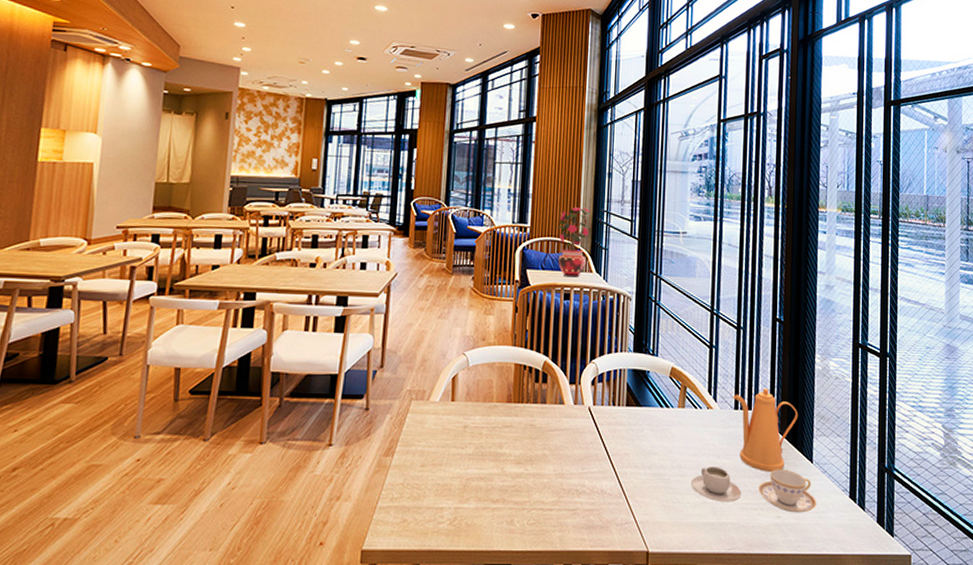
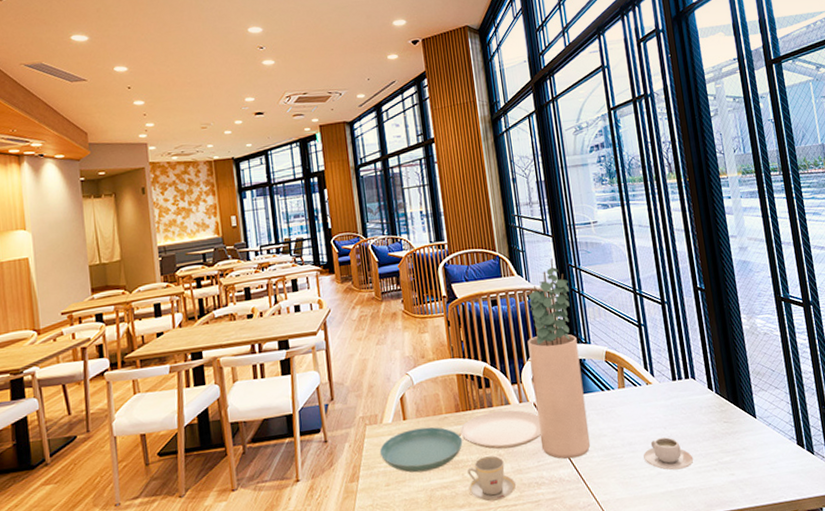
saucer: none [420,412,509,459] -> present [379,426,463,473]
teacup: none [505,454,556,501] -> present [467,455,517,502]
plate: none [508,409,591,450] -> present [460,410,541,449]
potted flower: present [555,206,590,278] -> none [471,213,507,285]
vase: none [588,261,647,472] -> present [528,258,591,460]
coffee pot: present [733,388,799,472] -> none [669,355,735,434]
teacup: present [759,469,817,513] -> none [709,428,768,469]

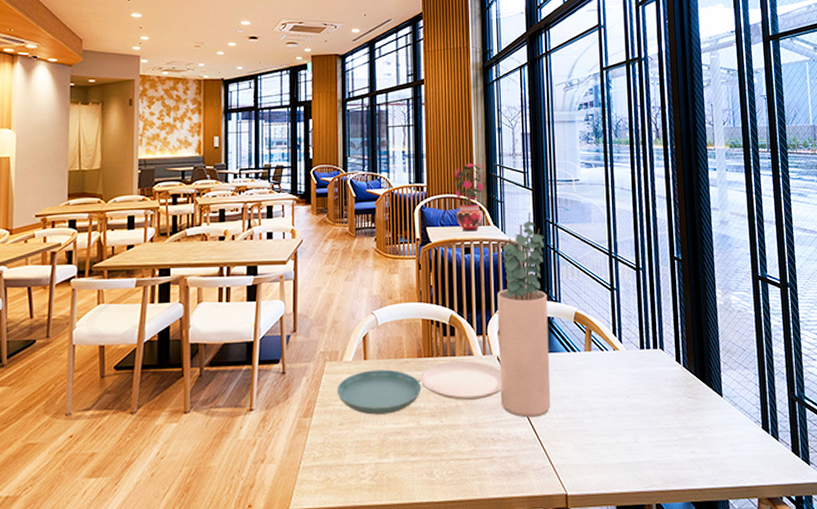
teacup: present [467,455,517,502] -> none [422,406,472,453]
potted flower: none [471,213,507,285] -> present [451,161,483,232]
teacup: present [643,437,694,470] -> none [604,406,655,441]

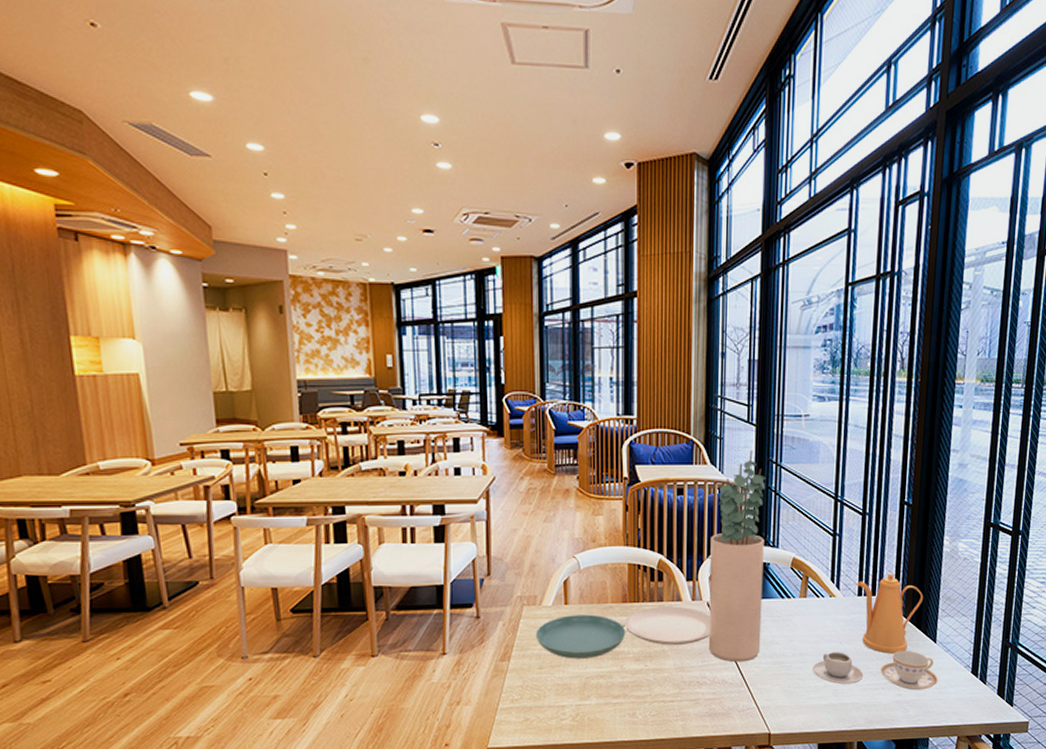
potted flower: present [451,161,483,232] -> none [664,391,702,471]
teacup: none [604,406,655,441] -> present [813,652,864,685]
coffee pot: none [638,326,704,408] -> present [857,573,924,654]
teacup: none [671,405,731,448] -> present [881,650,939,690]

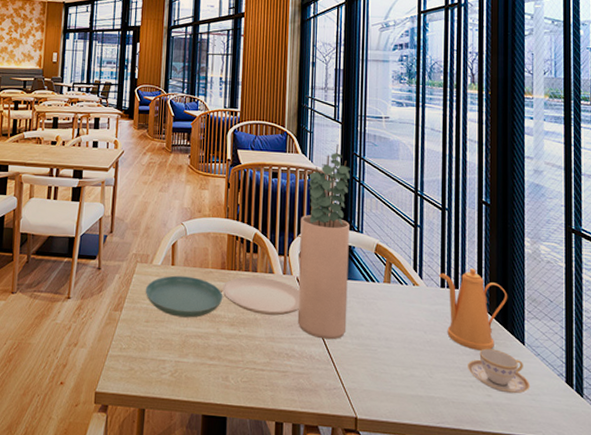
teacup: present [813,652,864,685] -> none [398,341,450,377]

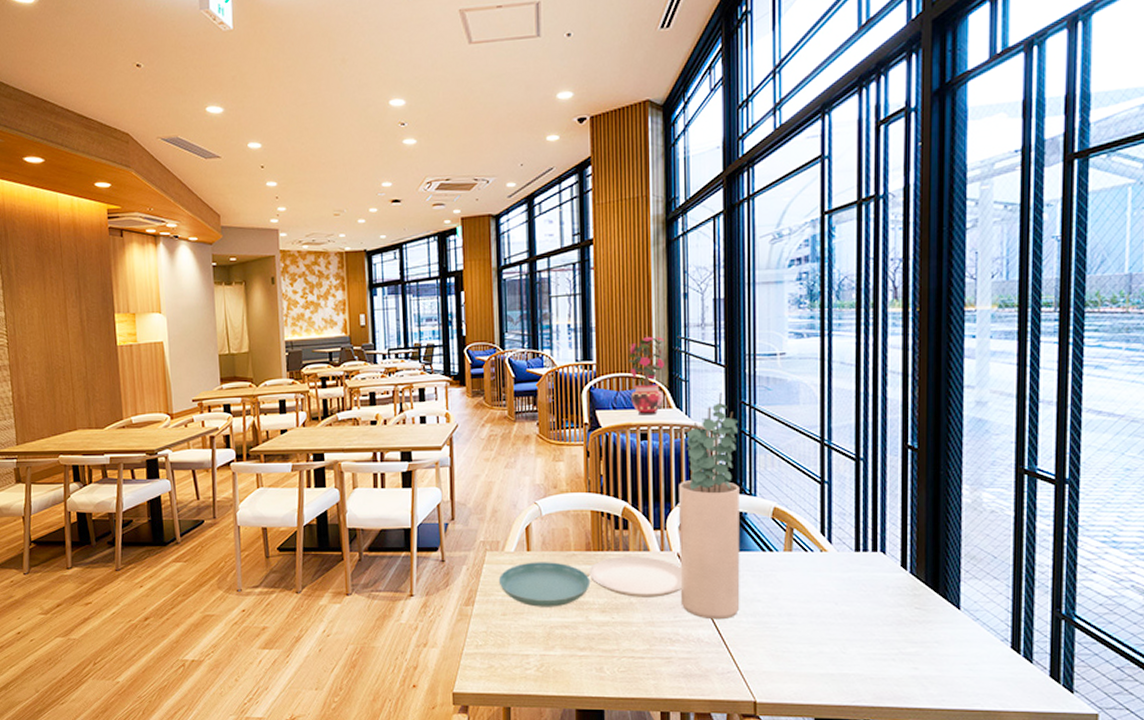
potted flower: none [263,92,295,158] -> present [625,334,664,415]
coffee pot: present [439,268,508,351] -> none [853,527,940,619]
teacup: present [468,348,531,394] -> none [889,616,967,665]

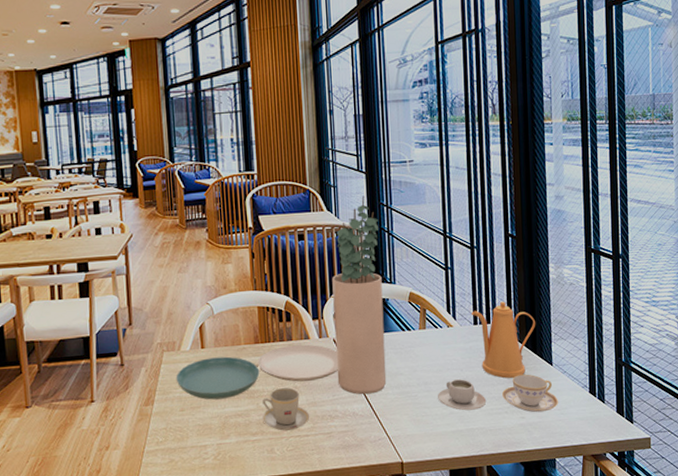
teacup: none [592,602,647,650] -> present [262,387,310,431]
potted flower: present [625,334,664,415] -> none [282,146,316,219]
teacup: none [804,614,868,652] -> present [438,379,487,411]
coffee pot: none [853,527,940,619] -> present [472,302,536,379]
teacup: none [889,616,967,665] -> present [502,374,559,413]

